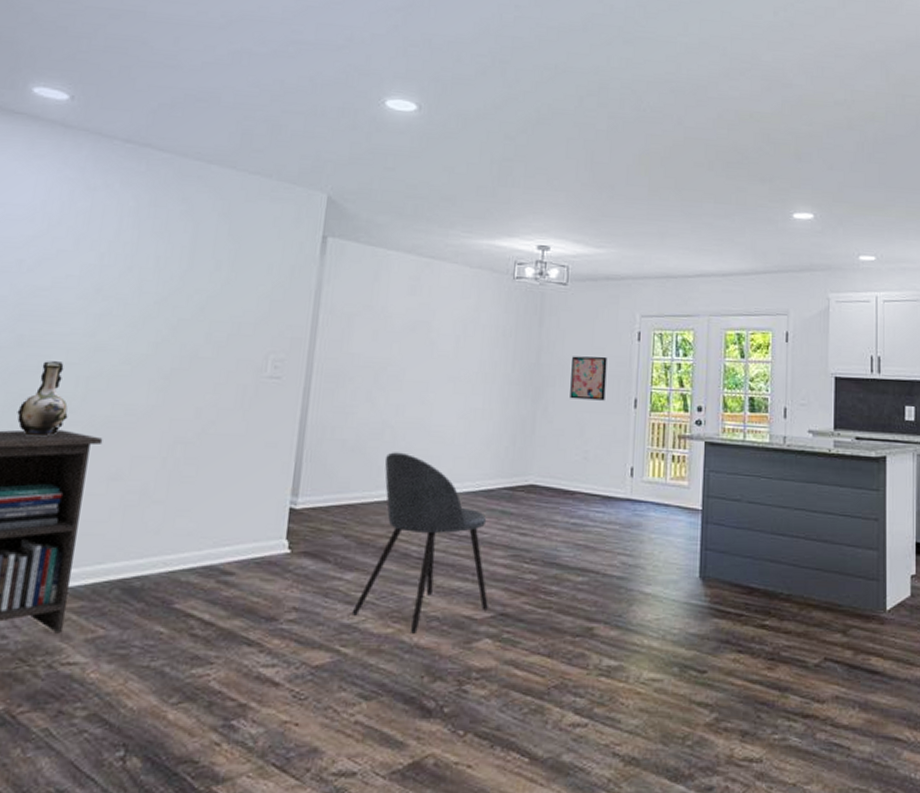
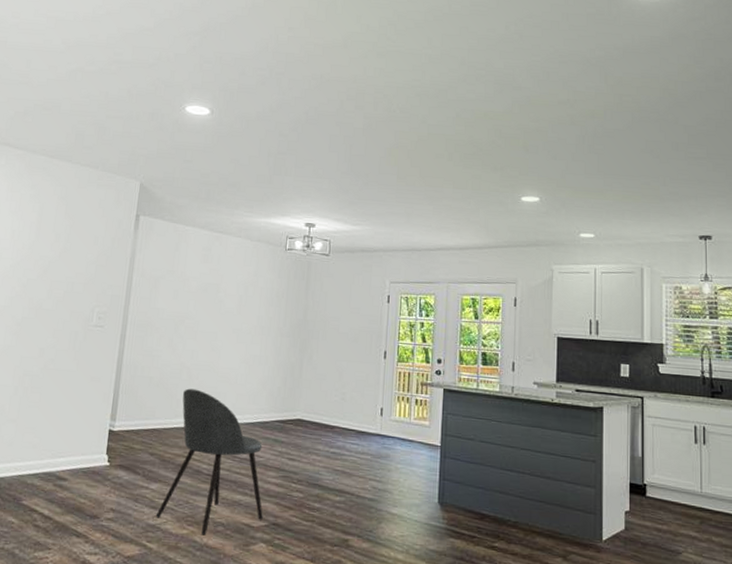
wall art: present [570,356,607,401] -> none [331,314,362,352]

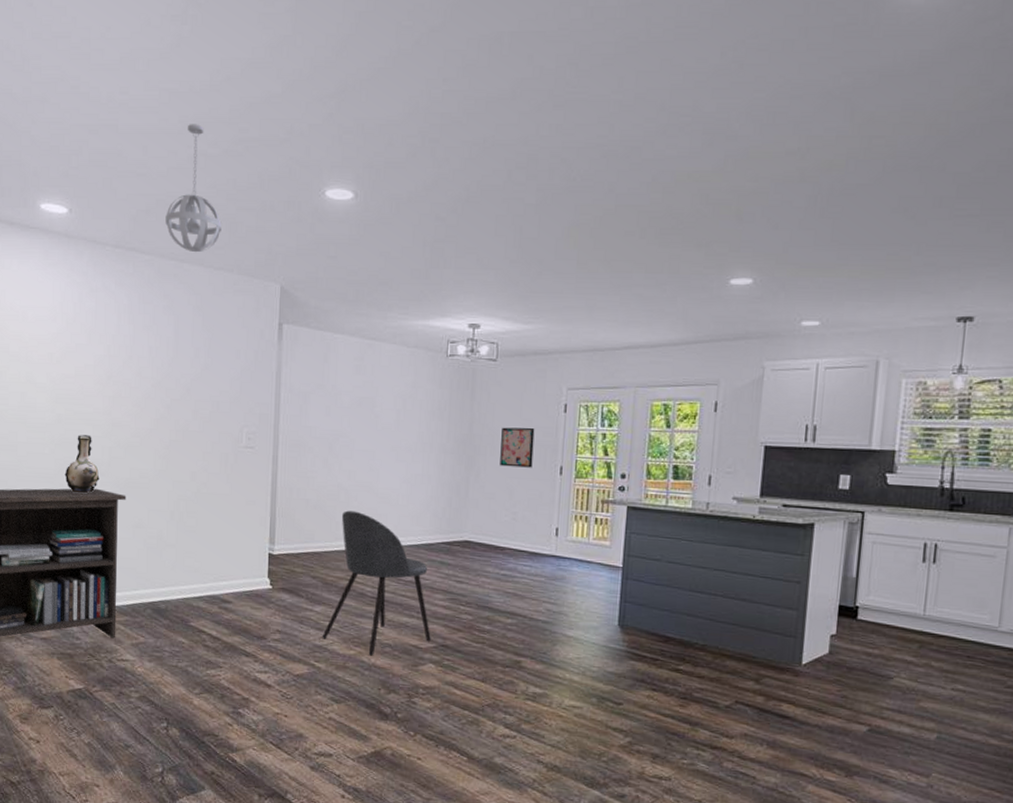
pendant light: none [40,46,92,151] -> present [165,124,222,253]
wall art: none [331,314,362,352] -> present [500,427,535,468]

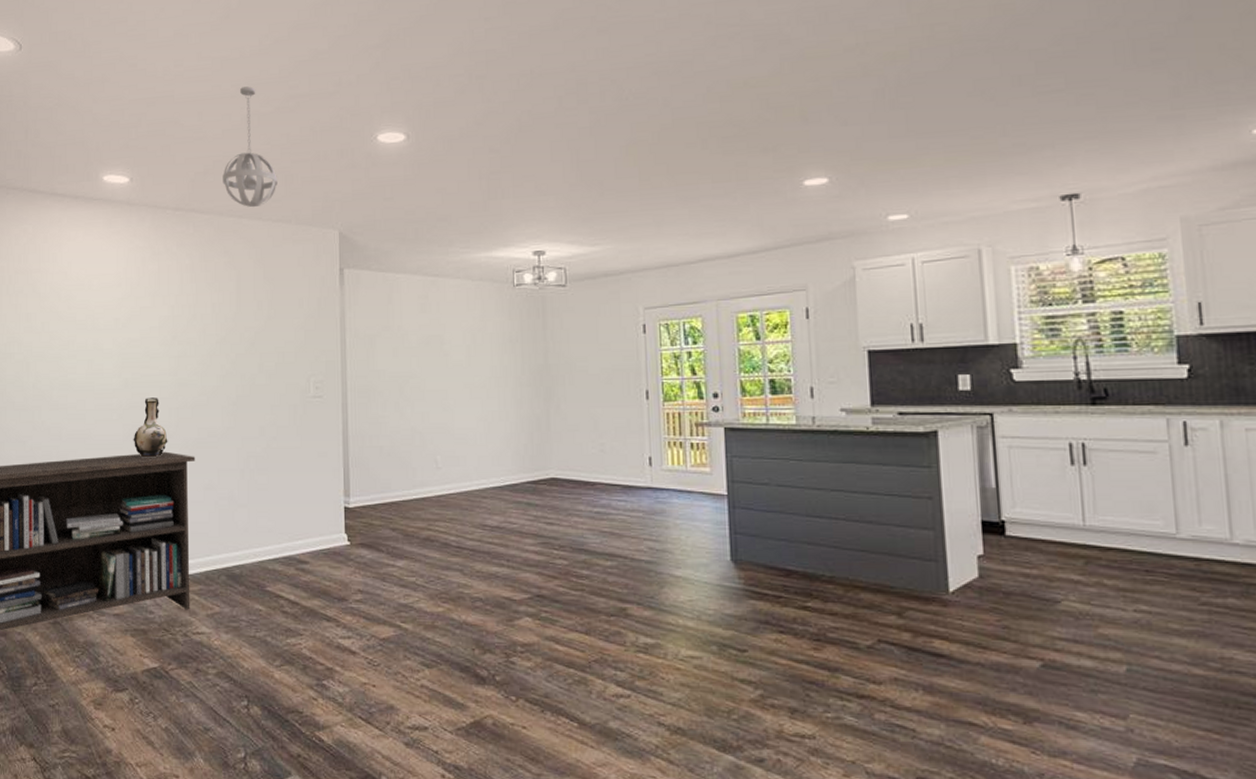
dining chair: present [322,510,431,656] -> none [406,455,525,612]
wall art: present [500,427,535,468] -> none [579,352,616,395]

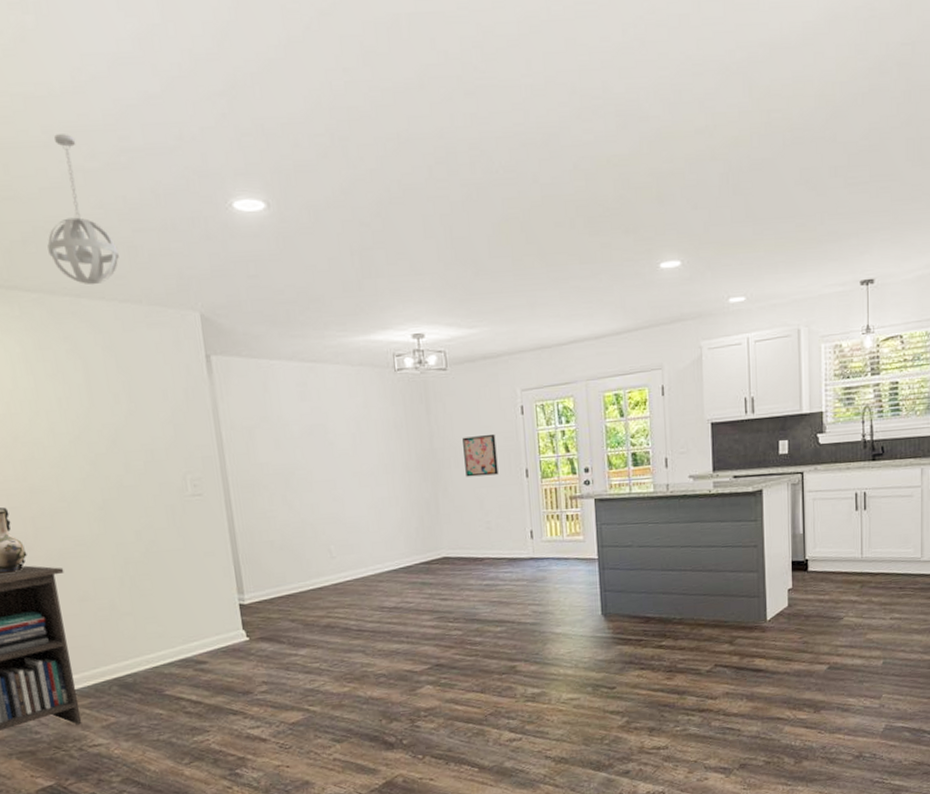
wall art: none [579,352,616,395] -> present [462,433,499,477]

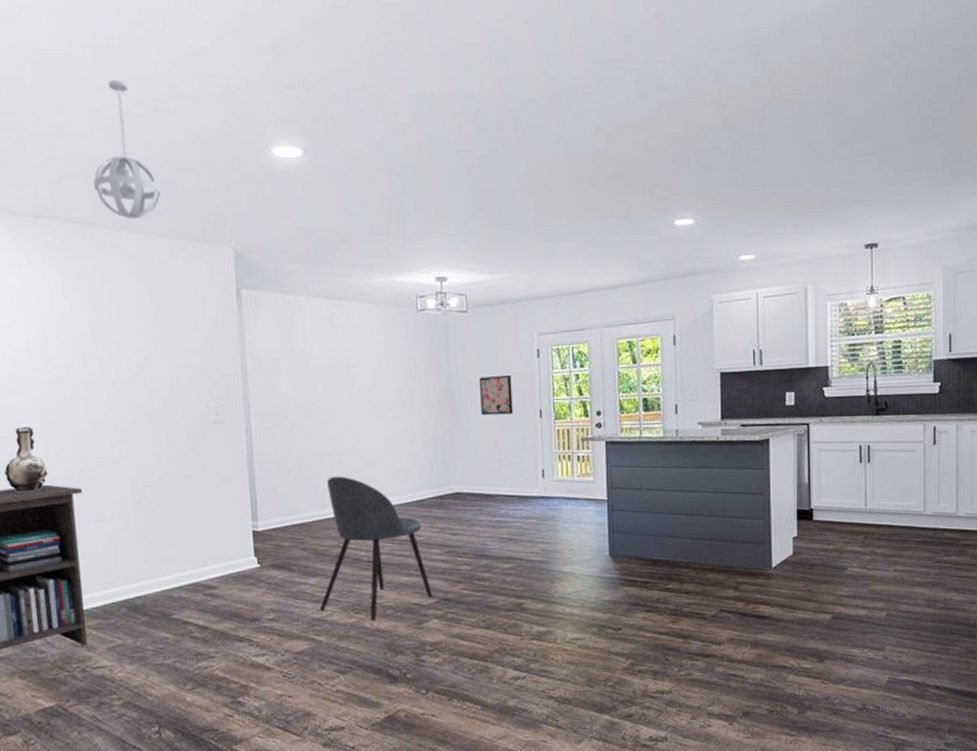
dining chair: none [311,545,425,689] -> present [319,476,432,621]

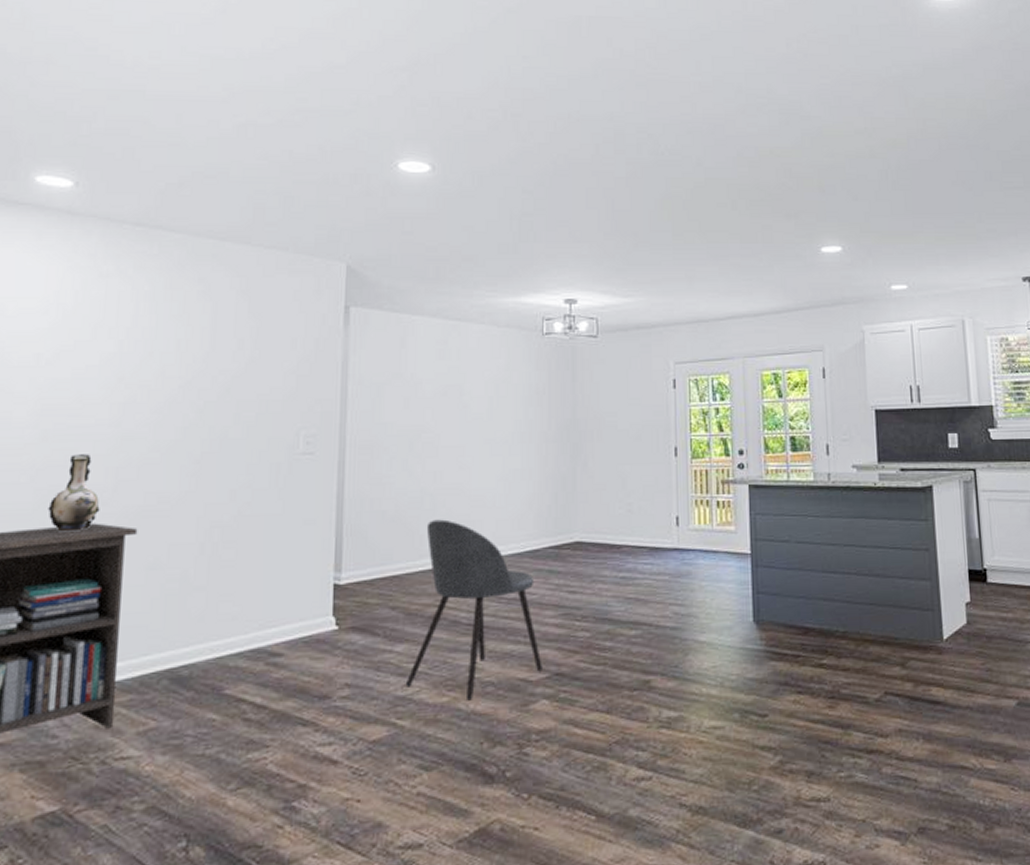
pendant light: present [93,80,161,220] -> none [203,92,274,230]
wall art: present [480,374,513,416] -> none [608,406,645,452]

